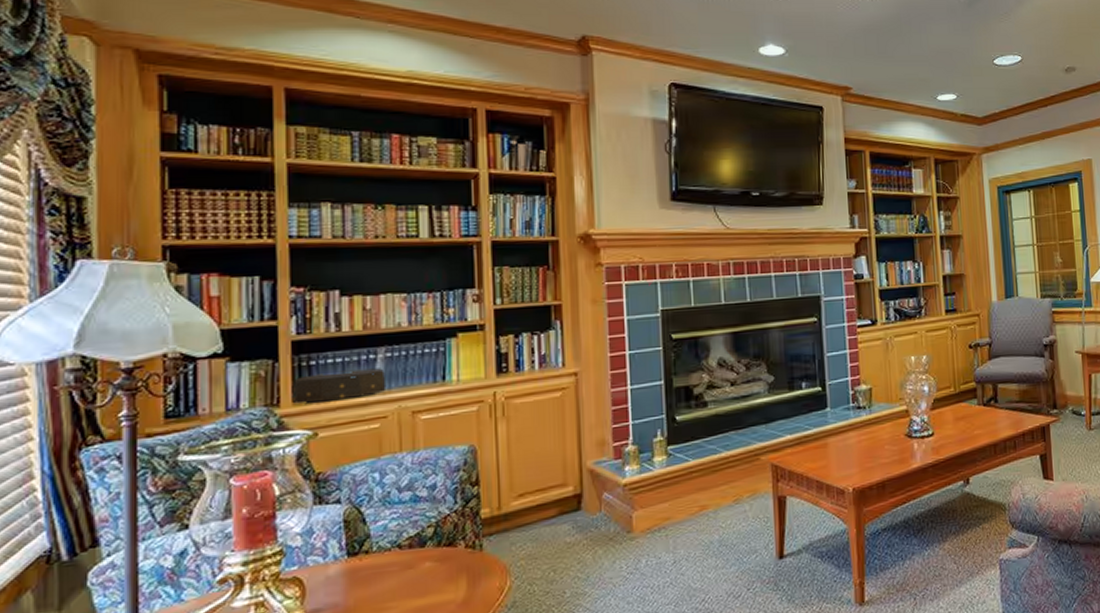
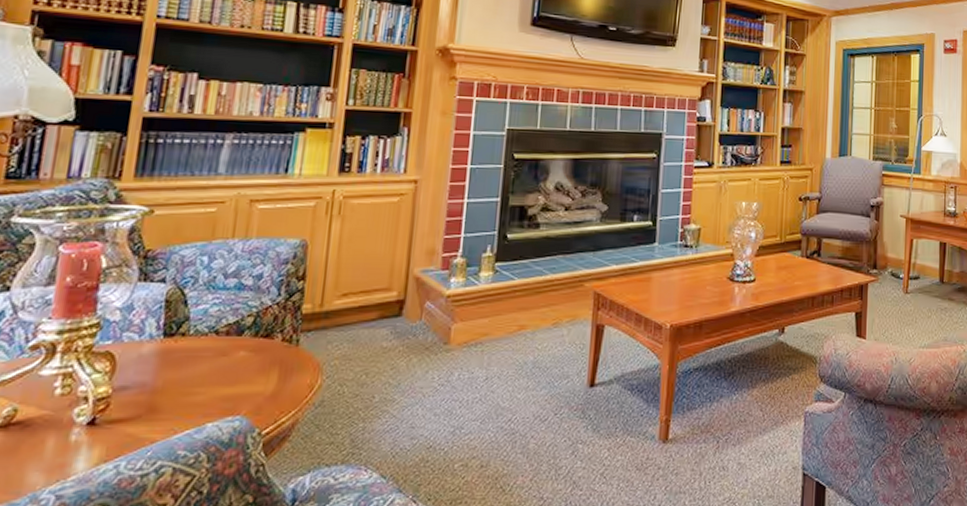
decorative box: present [293,368,385,404] -> none [135,152,230,181]

